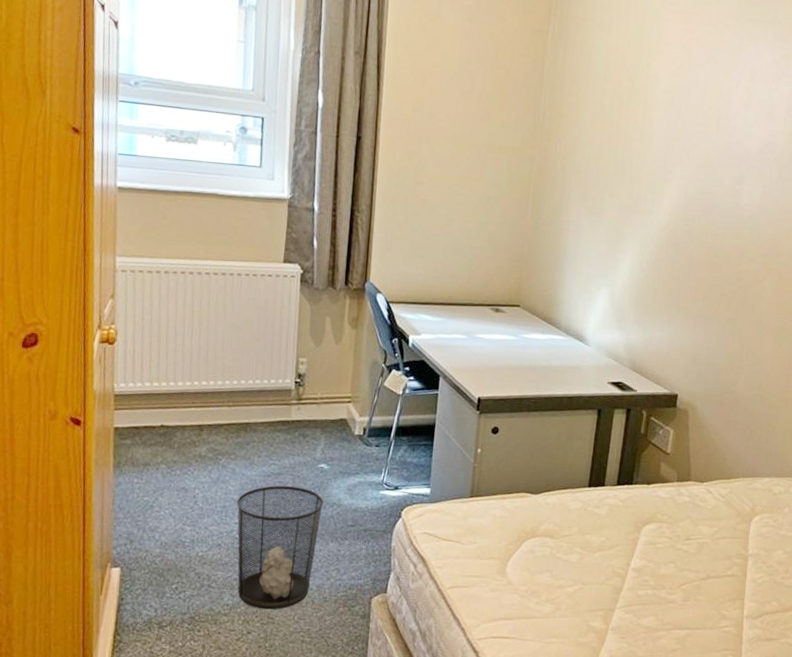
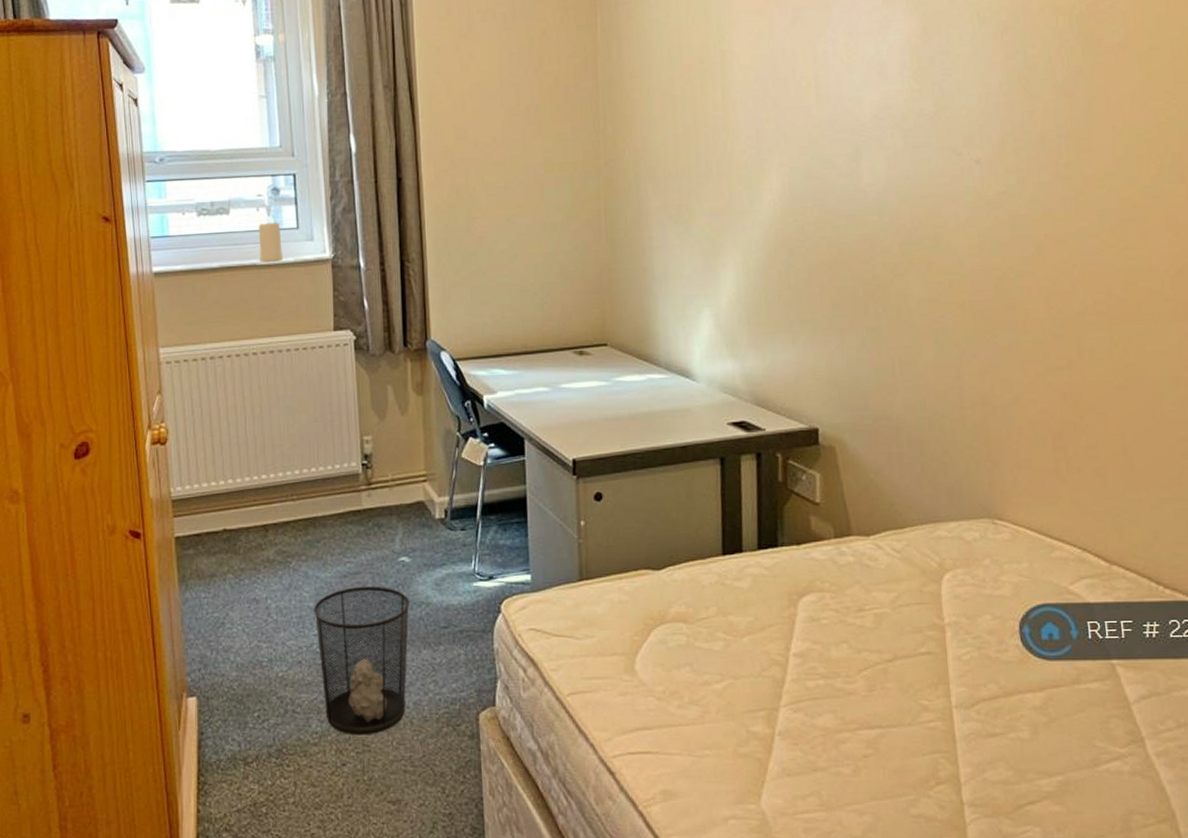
candle: none [222,157,244,194] -> present [258,222,284,262]

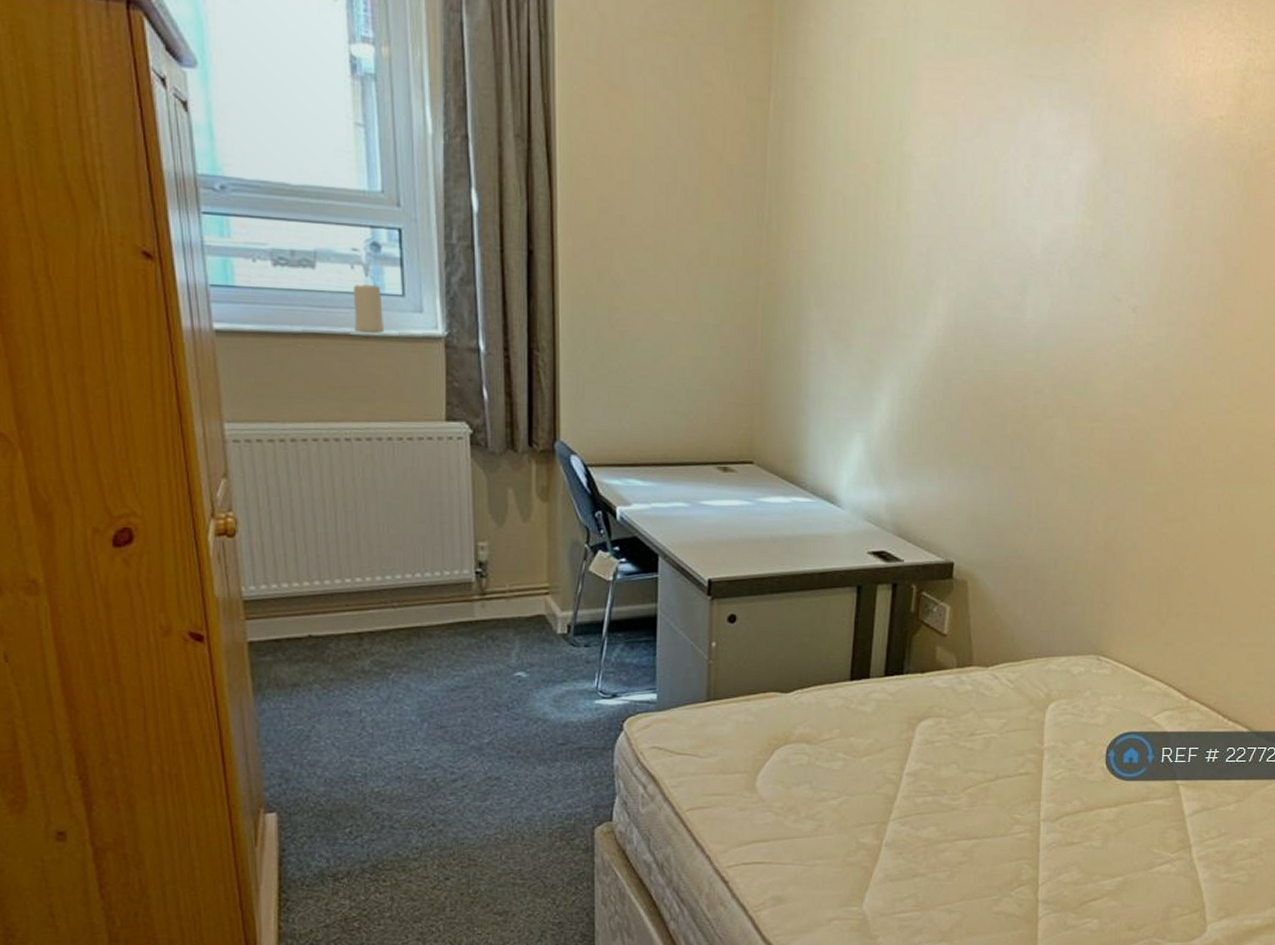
waste bin: present [313,586,410,735] -> none [416,700,525,850]

